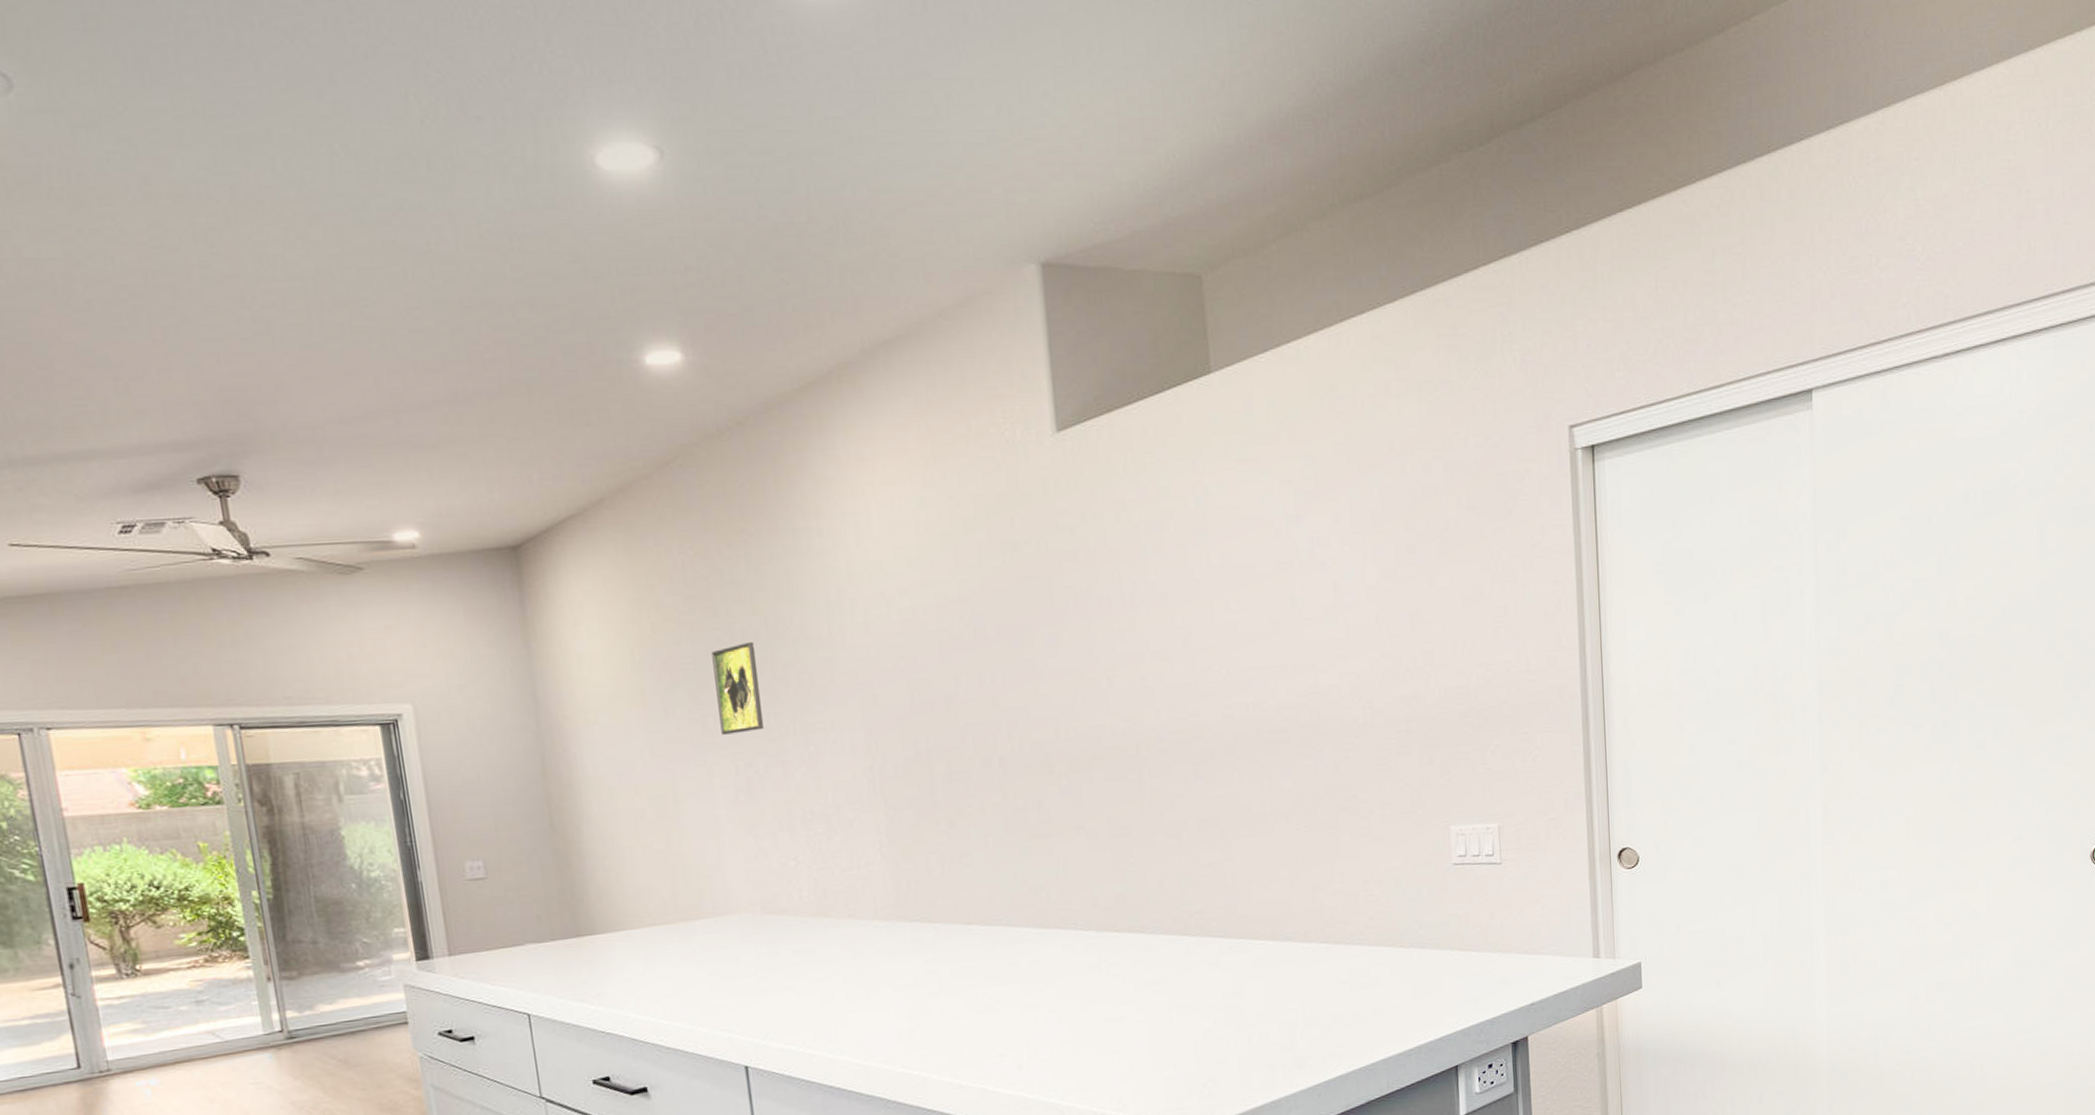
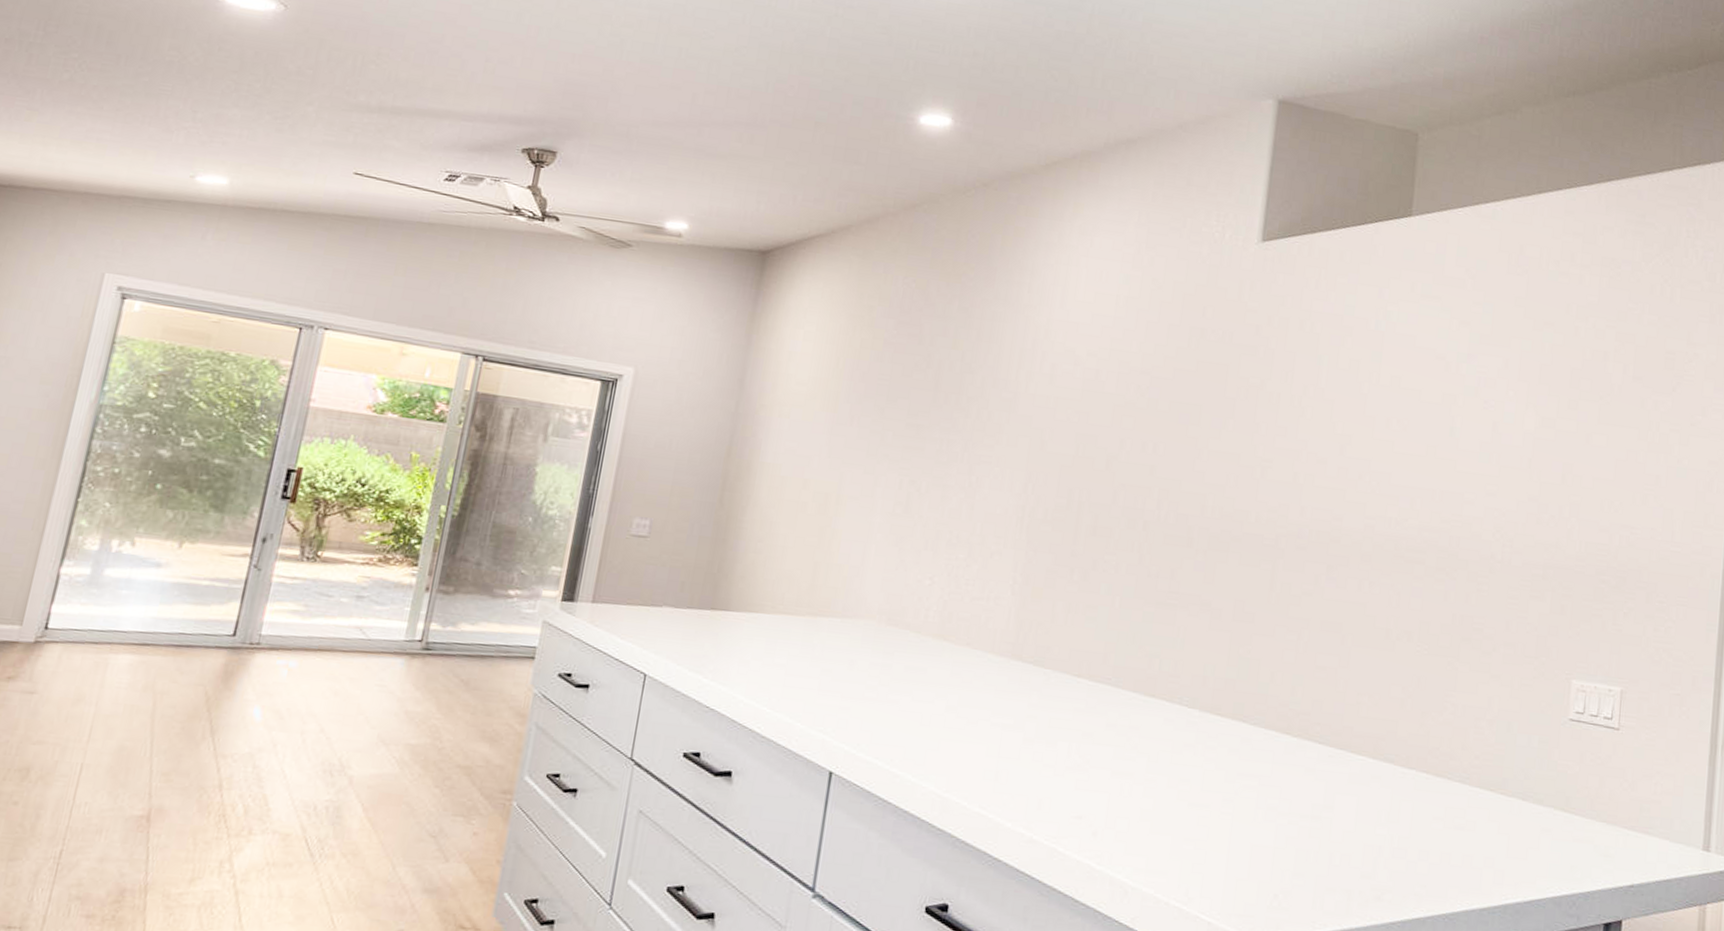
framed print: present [711,642,765,735] -> none [896,371,948,452]

